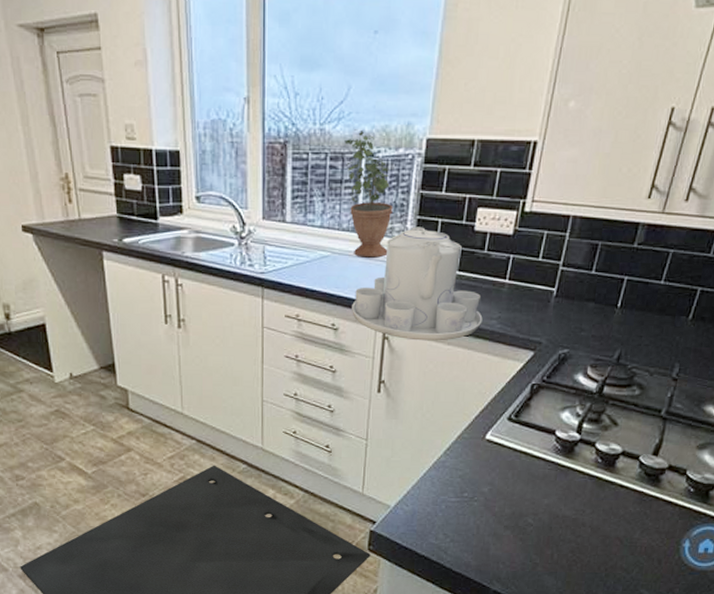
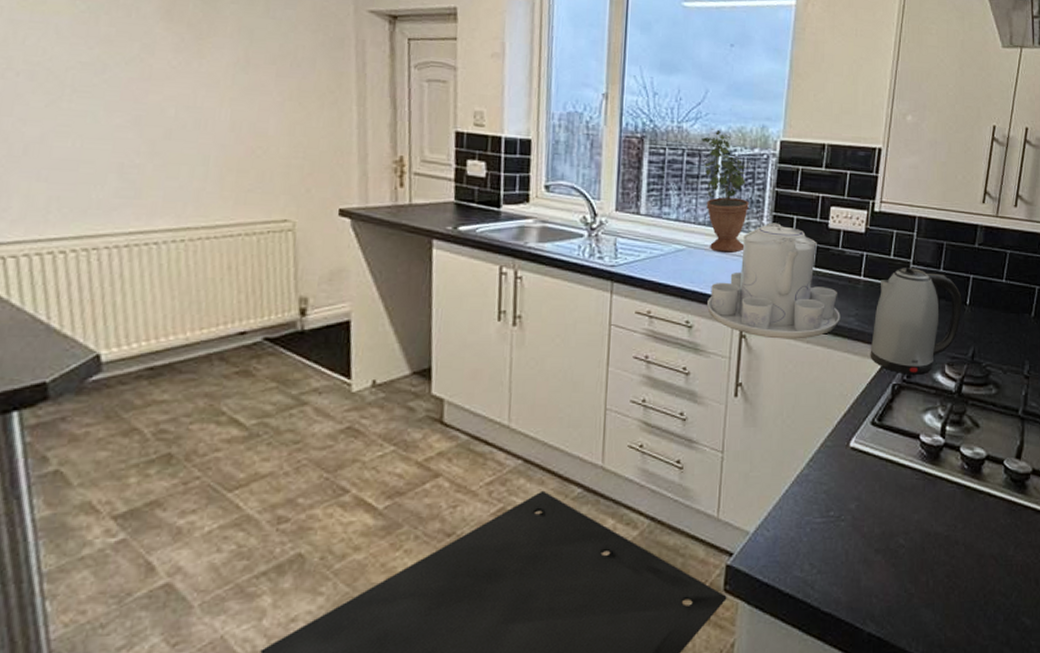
kettle: none [510,270,613,375] -> present [870,268,962,375]

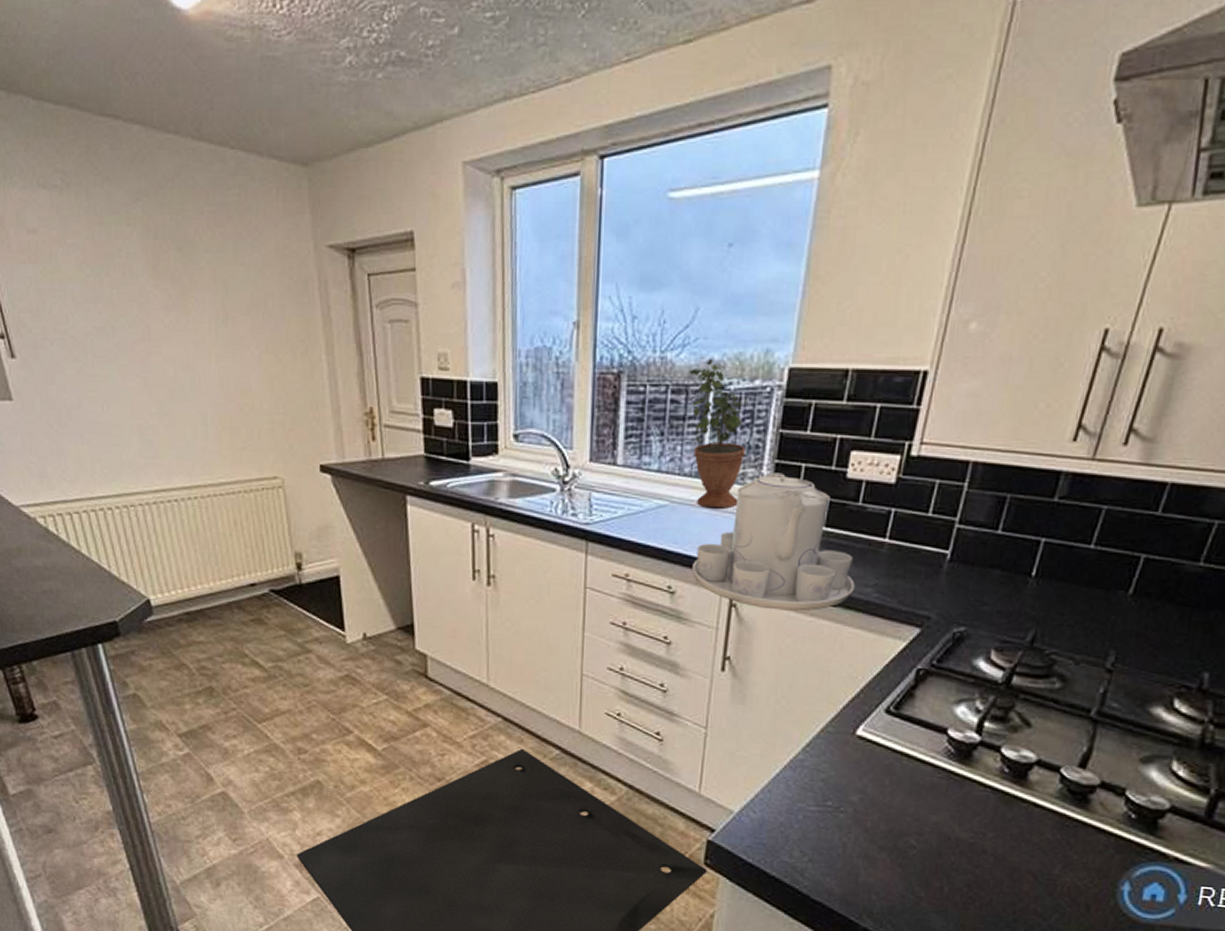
kettle: present [870,268,962,375] -> none [890,528,1026,660]

